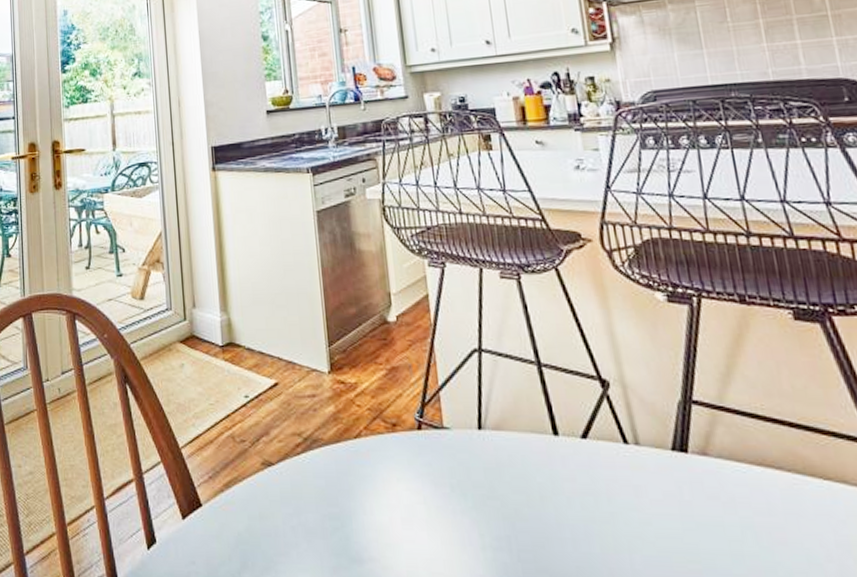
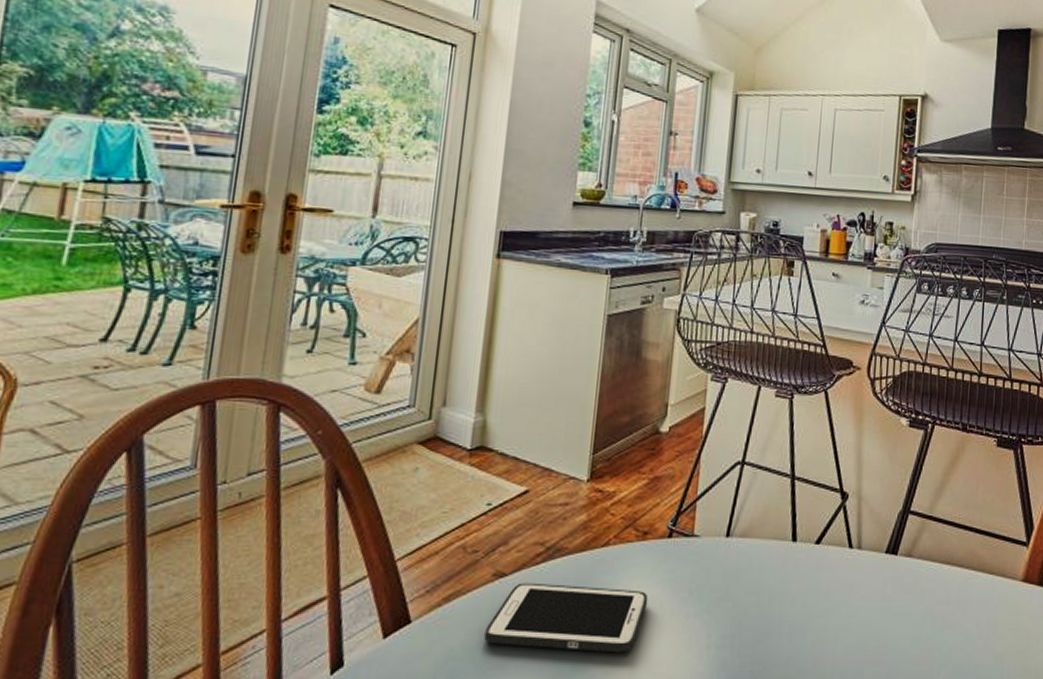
cell phone: none [264,472,411,548] -> present [484,582,648,653]

